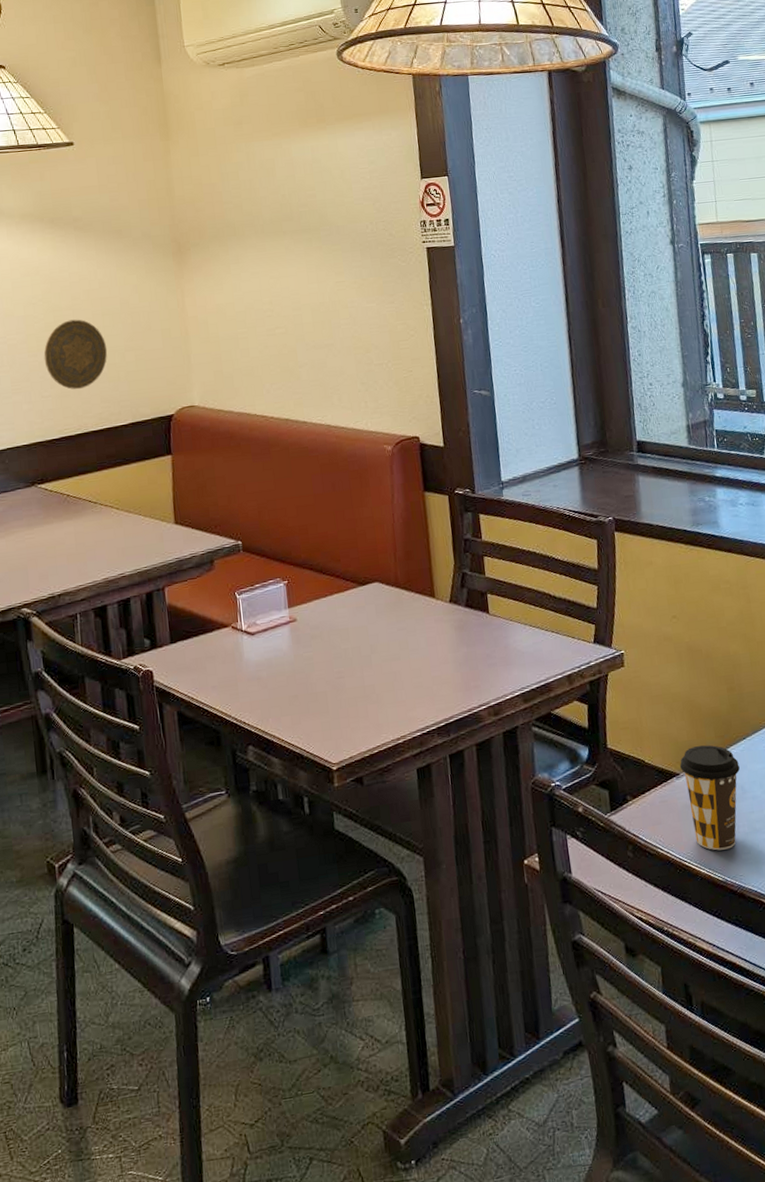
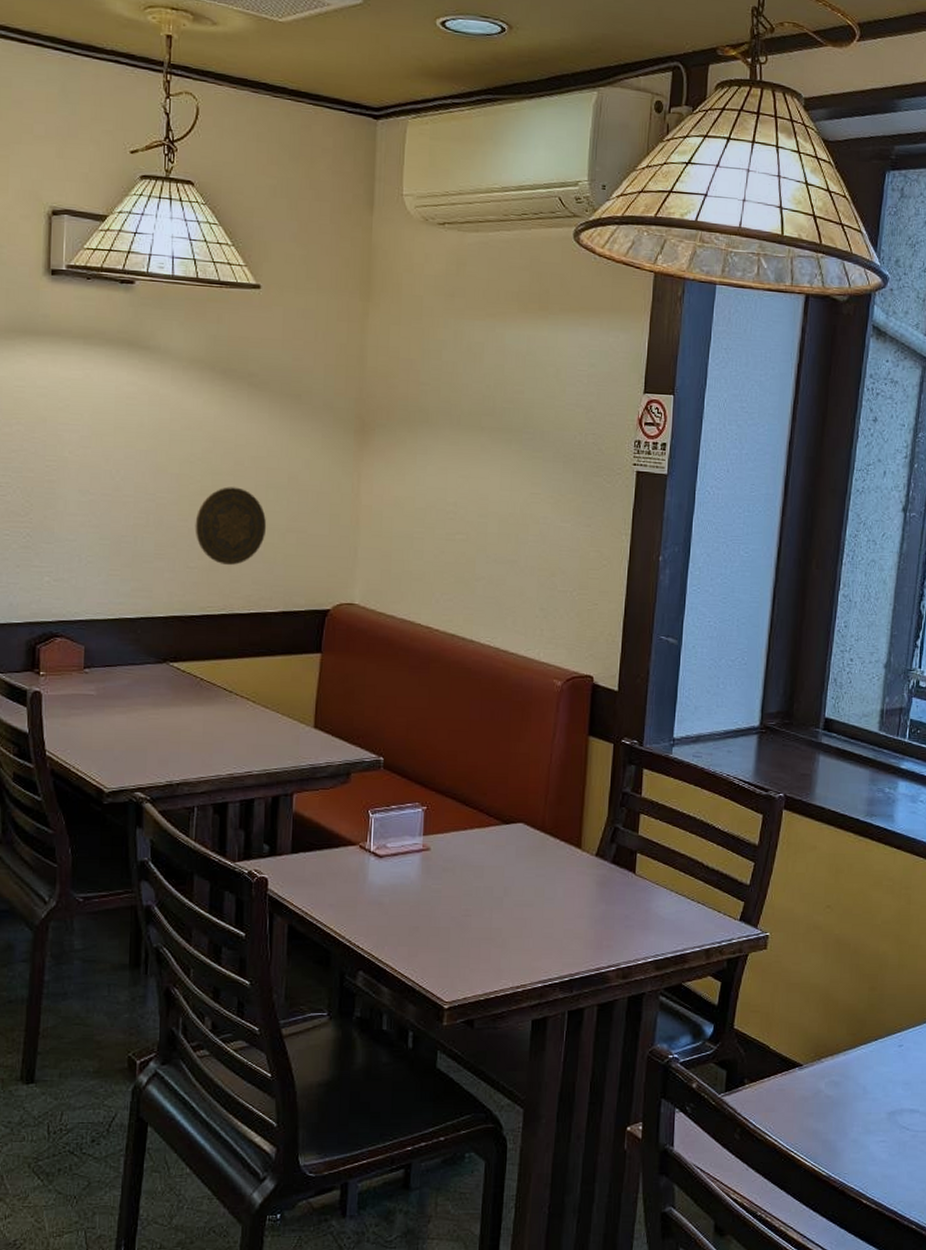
coffee cup: present [679,745,740,851] -> none [804,1040,866,1146]

